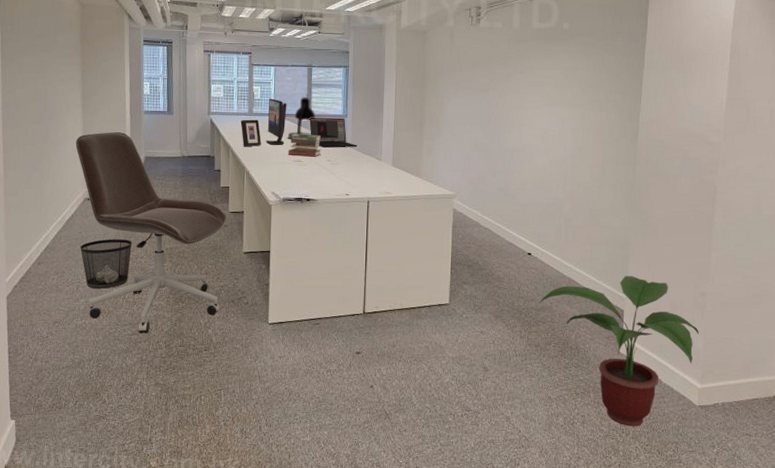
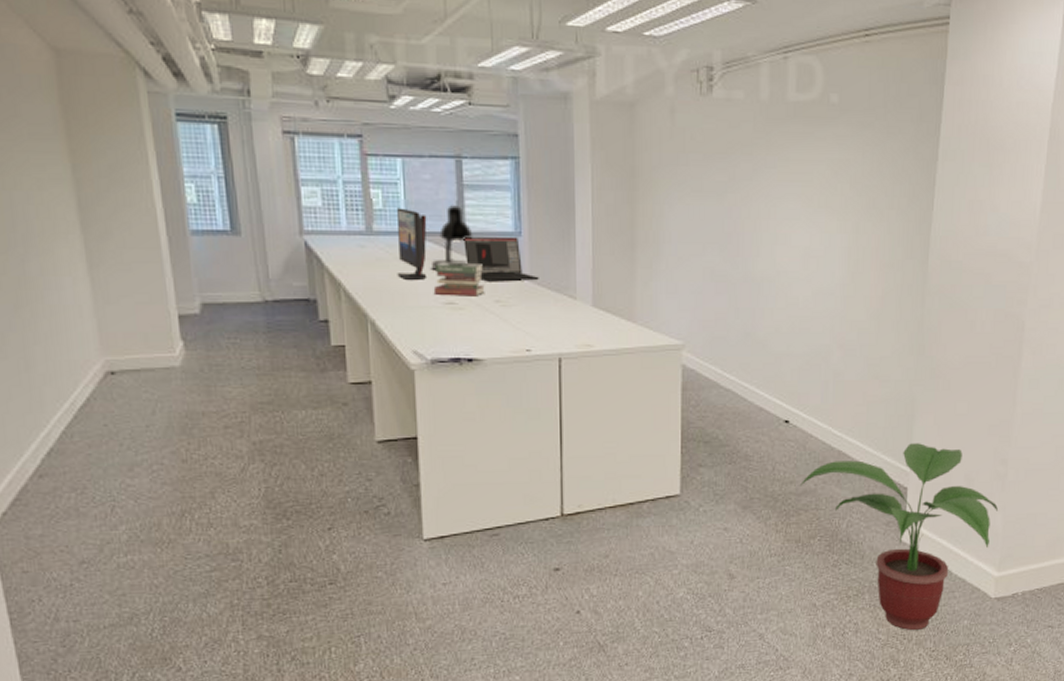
office chair: present [75,132,226,334] -> none [76,265,348,569]
waste bin: present [79,239,133,289] -> none [107,432,197,508]
picture frame: present [240,119,261,147] -> none [354,241,390,284]

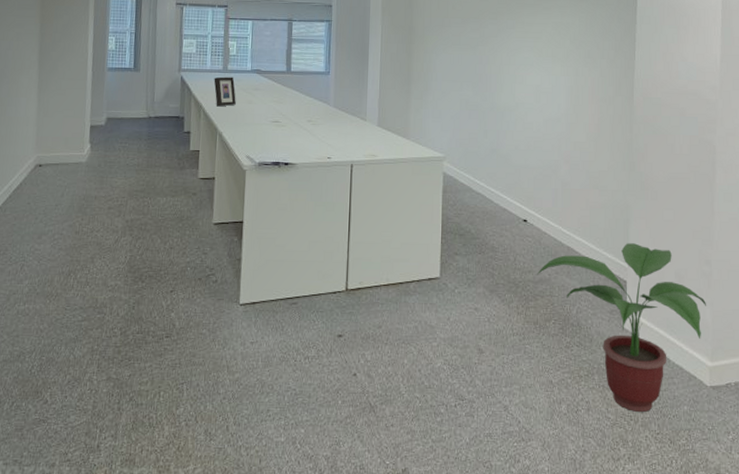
picture frame: none [354,241,390,284] -> present [214,76,236,107]
computer monitor: present [397,208,427,281] -> none [241,54,265,105]
desk lamp: present [431,204,473,270] -> none [264,52,296,98]
books: present [433,262,485,297] -> none [265,92,301,117]
laptop: present [463,236,539,282] -> none [289,75,340,107]

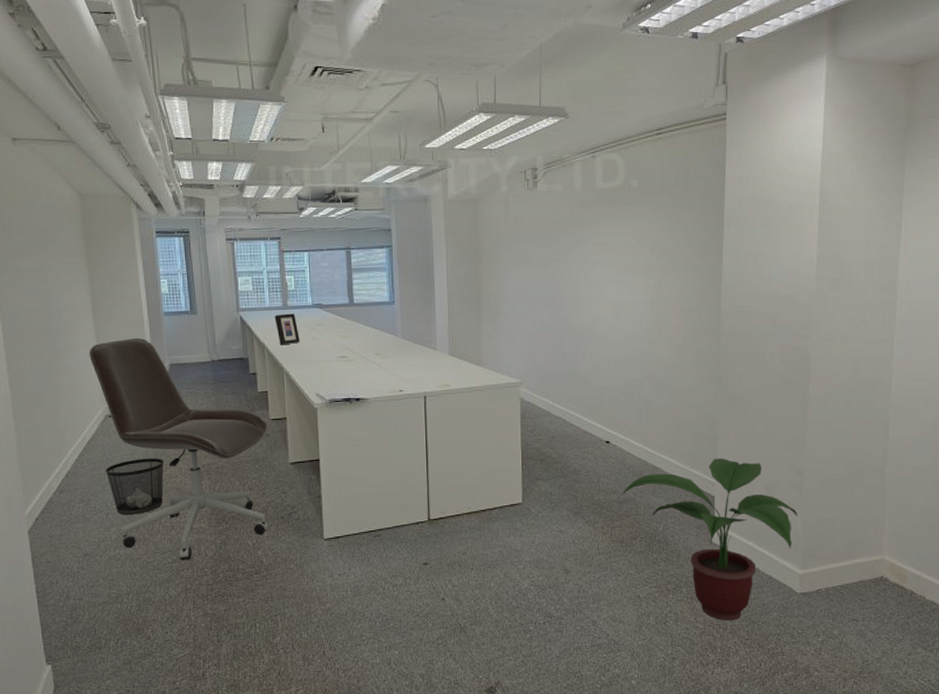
waste bin: none [26,210,88,267] -> present [105,458,165,515]
office chair: none [28,91,195,319] -> present [89,338,269,561]

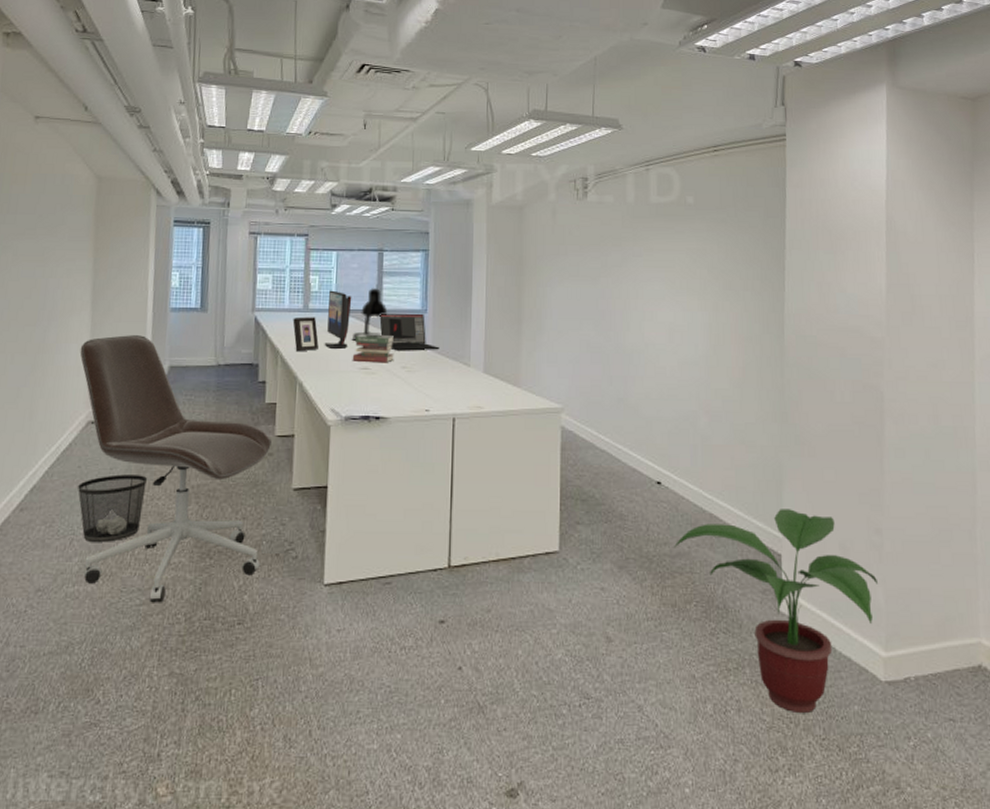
computer monitor: none [304,288,326,342] -> present [324,290,352,350]
desk lamp: none [329,283,359,333] -> present [351,287,388,341]
books: none [330,326,368,352] -> present [352,334,394,363]
laptop: none [352,305,408,340] -> present [379,313,440,351]

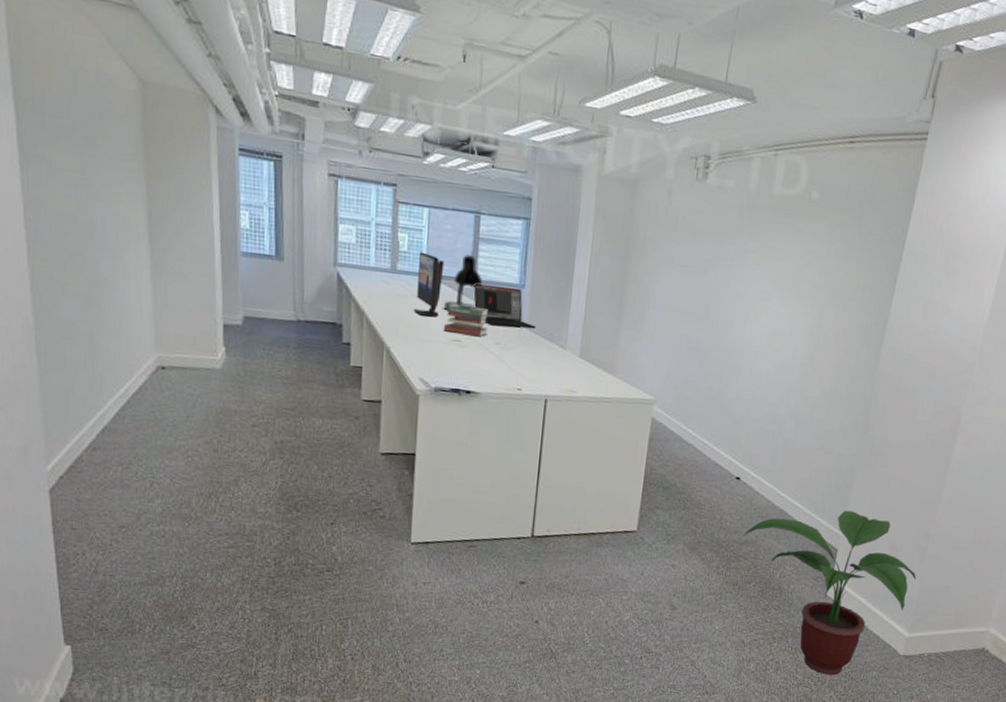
waste bin: present [77,474,148,542] -> none [152,423,228,488]
office chair: present [80,335,272,603] -> none [141,276,357,547]
picture frame: present [292,316,319,352] -> none [379,277,408,316]

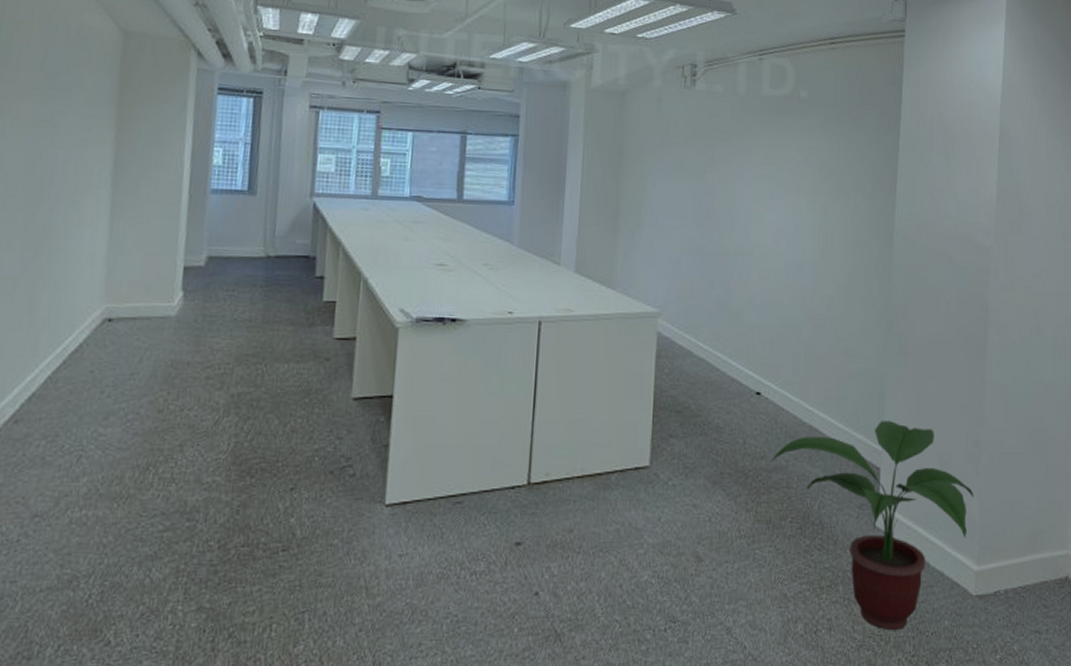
computer monitor: present [413,252,445,318] -> none [394,175,429,243]
desk lamp: present [443,253,483,310] -> none [427,174,470,233]
books: present [443,303,488,337] -> none [426,226,475,259]
laptop: present [473,284,536,329] -> none [459,204,527,247]

